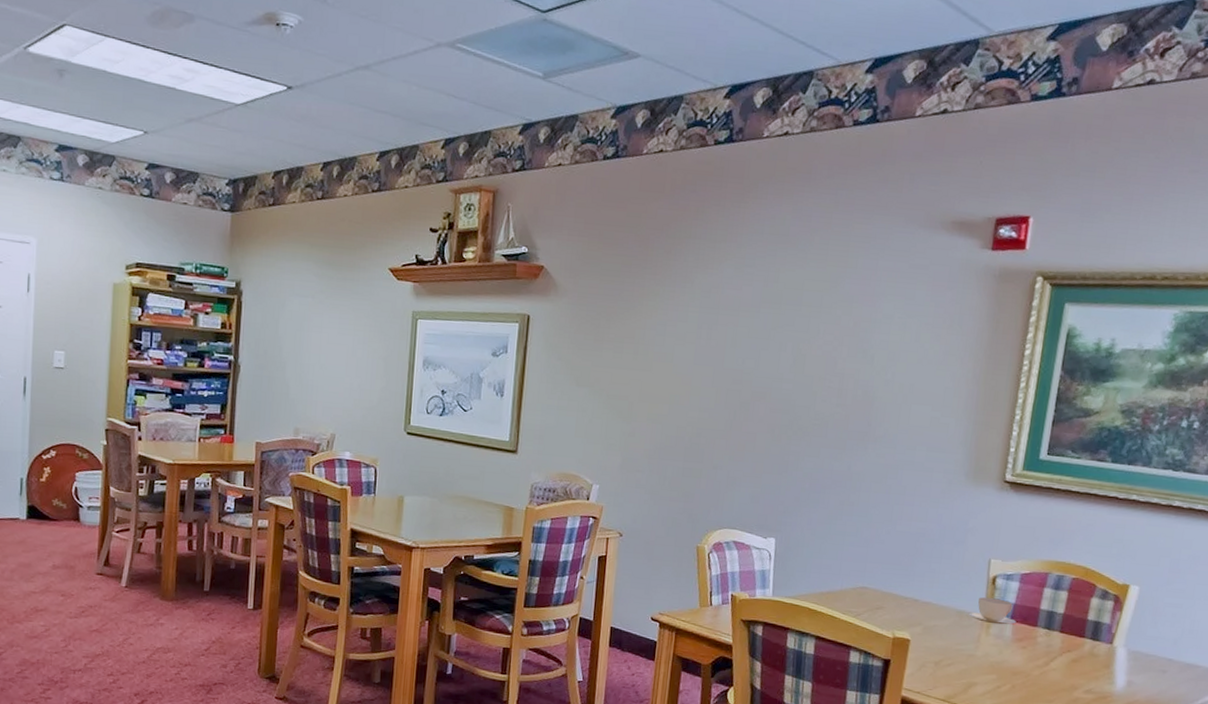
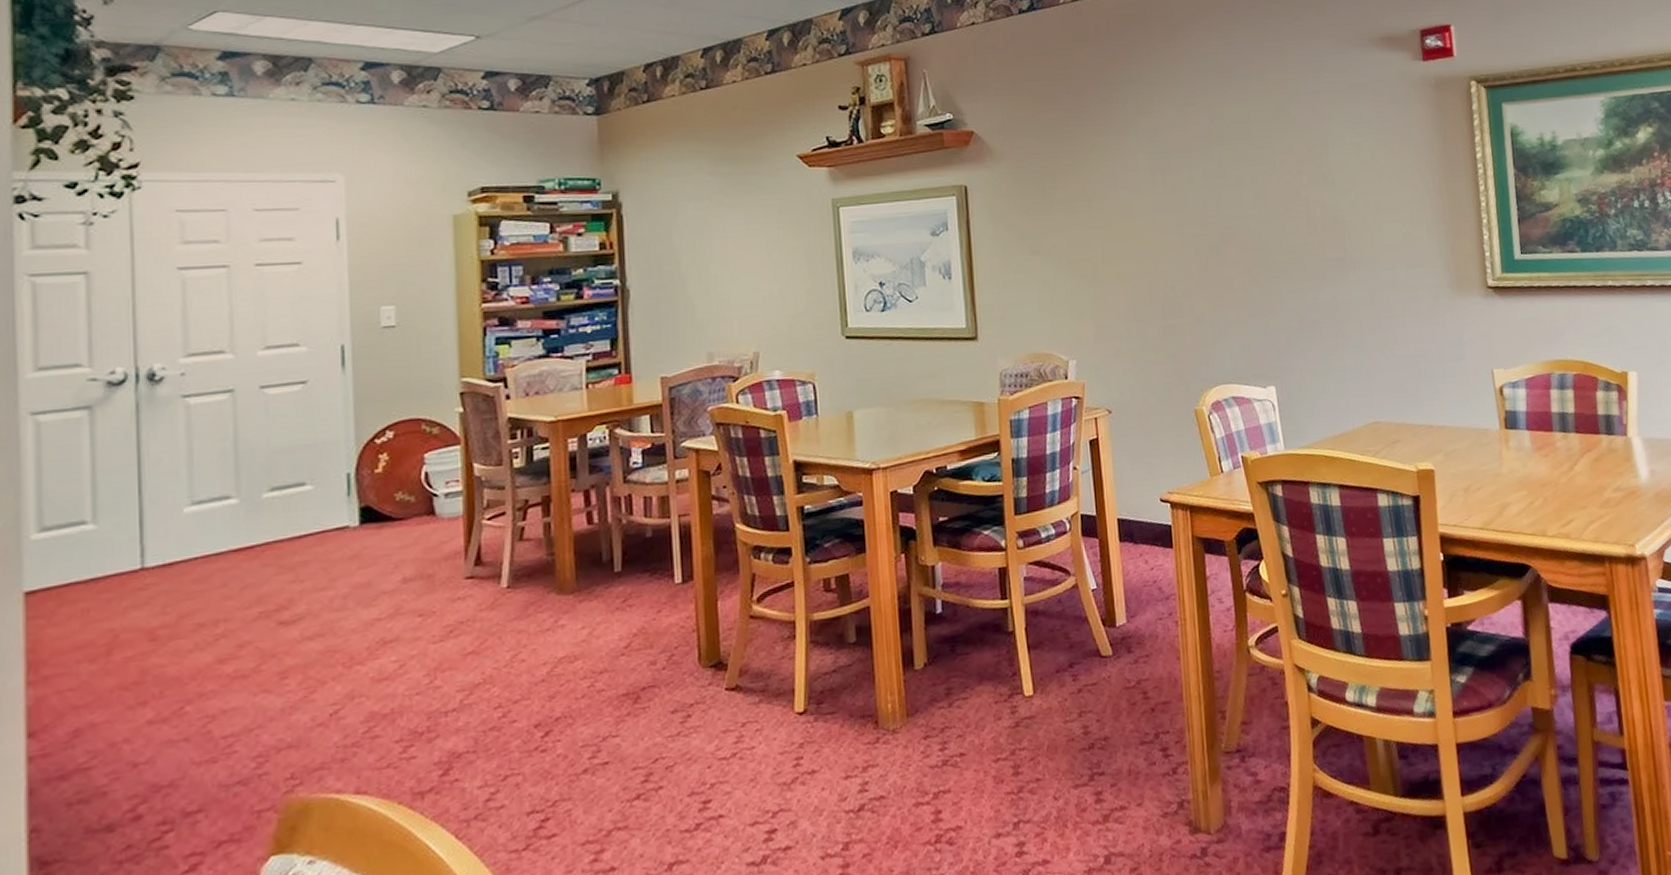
teacup: present [968,597,1017,625] -> none [1485,409,1533,437]

